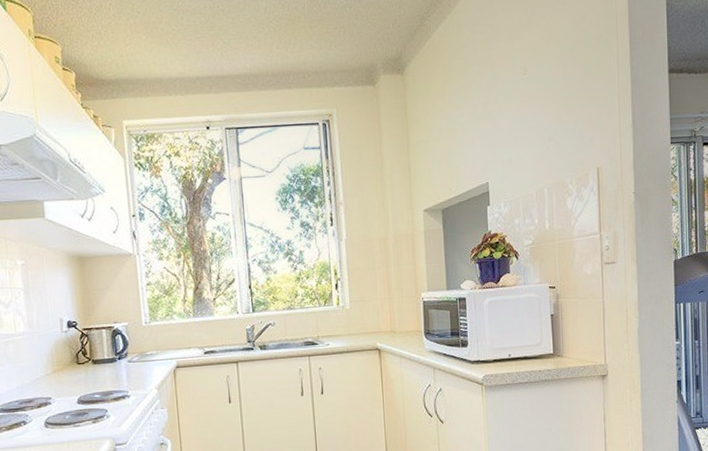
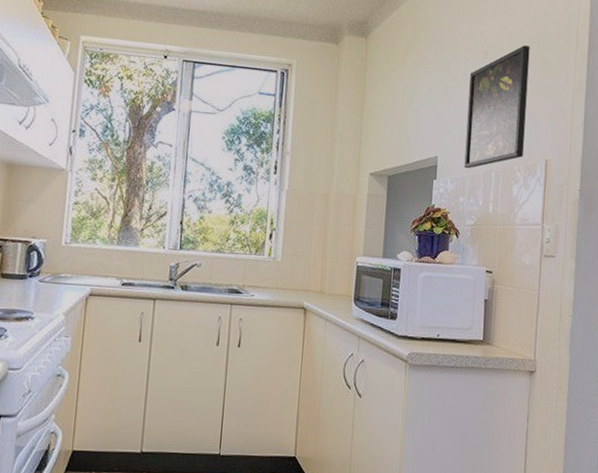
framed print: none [510,53,575,190] -> present [464,45,530,169]

